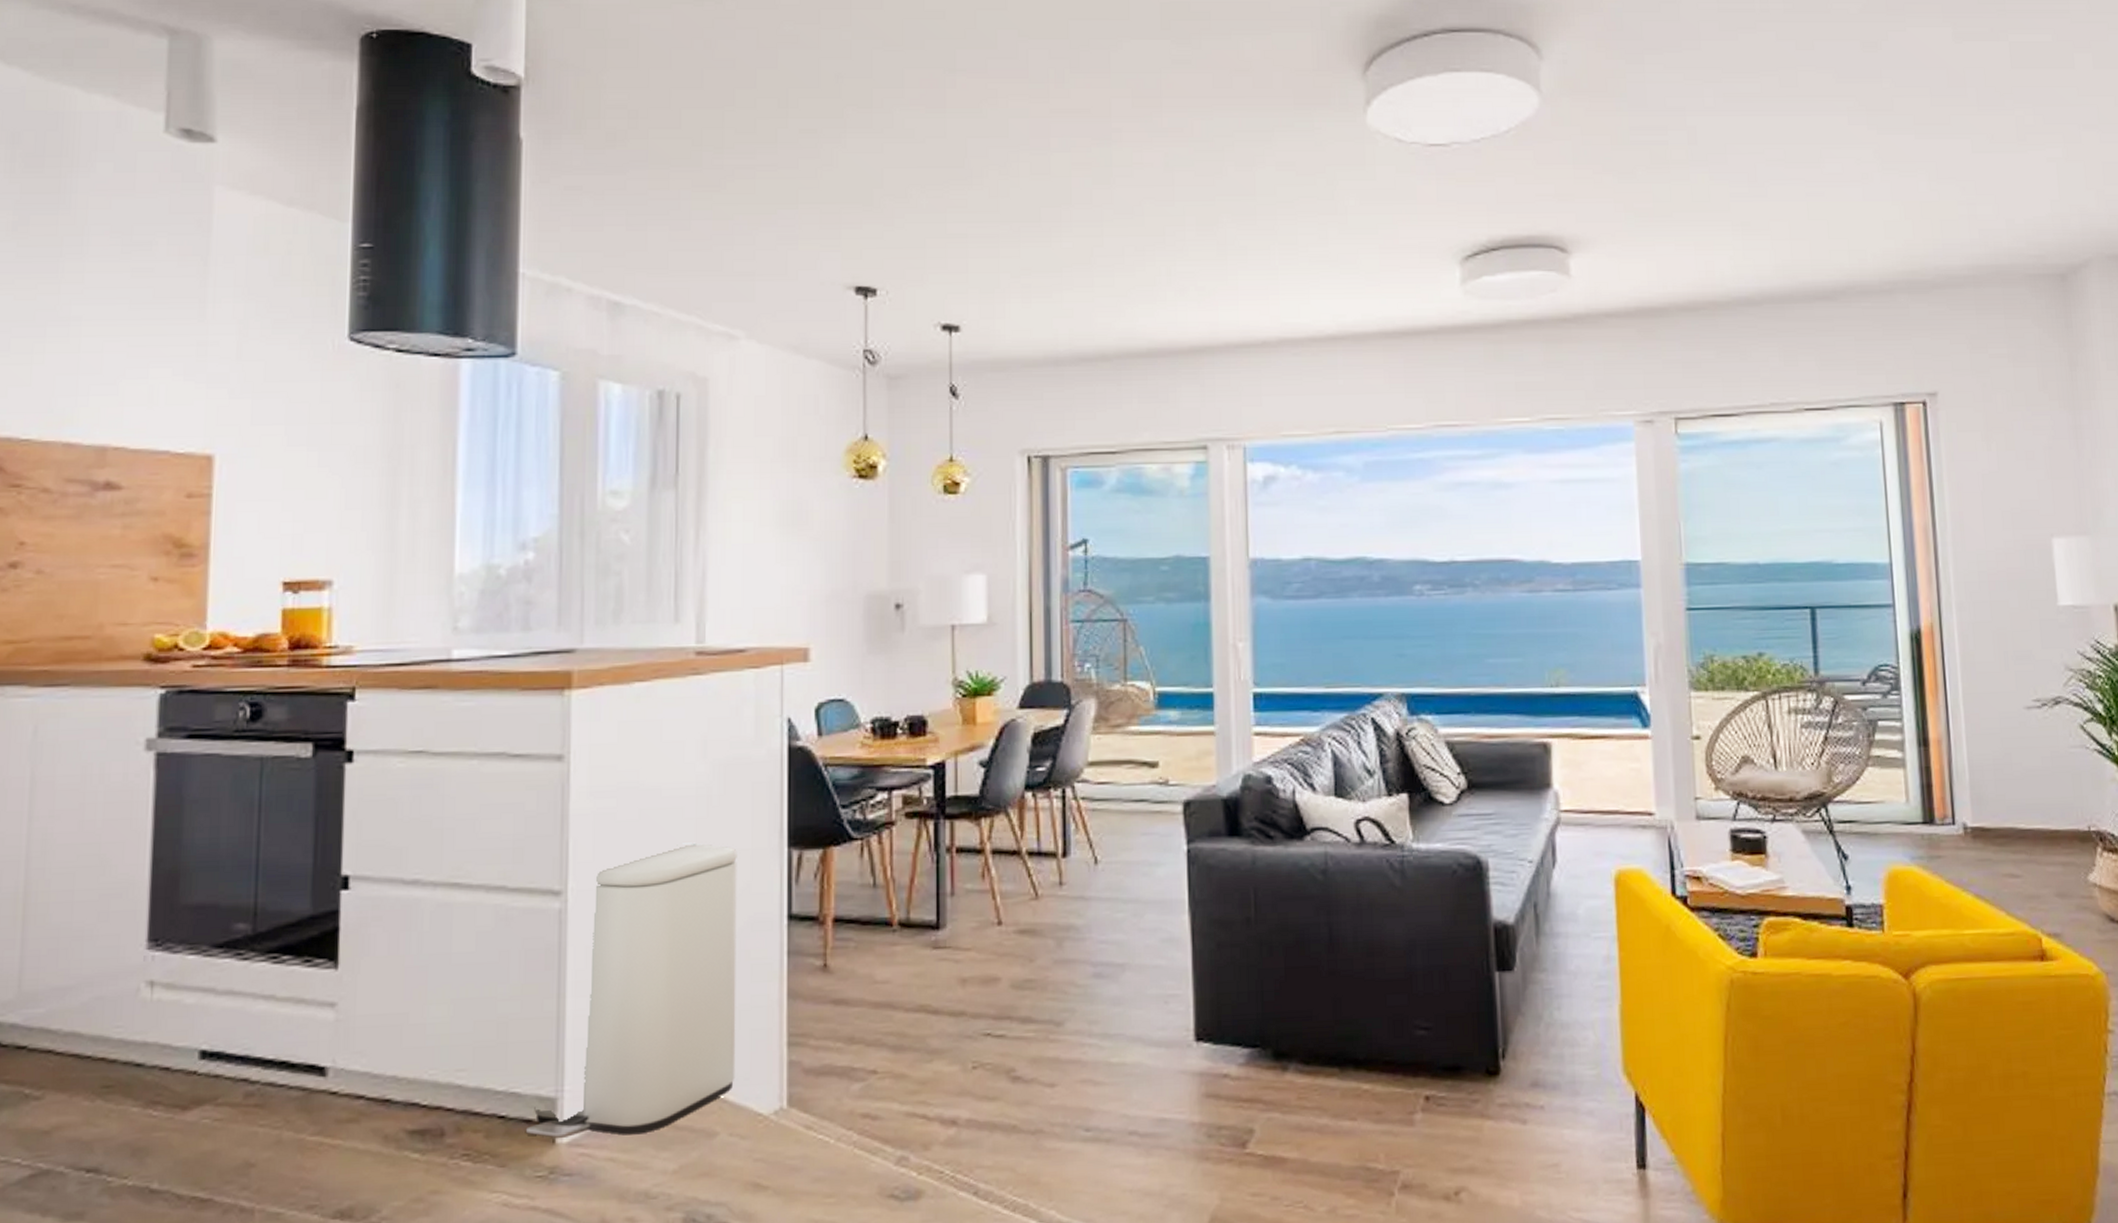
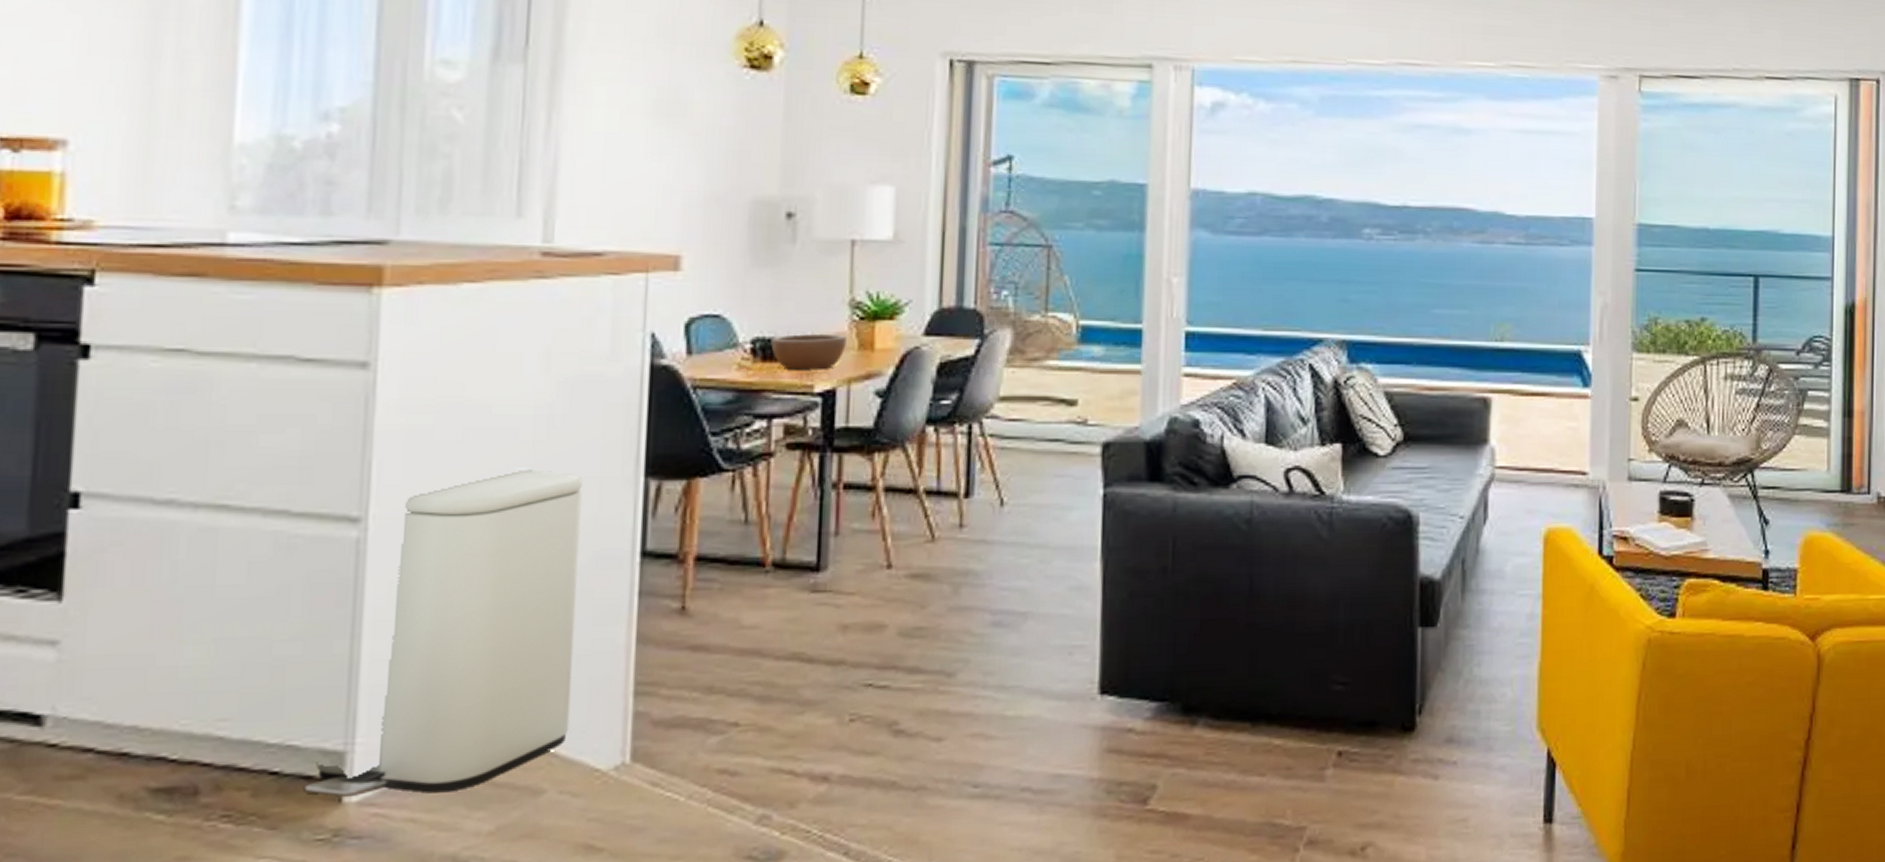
bowl: none [887,712,952,745] -> present [770,334,846,369]

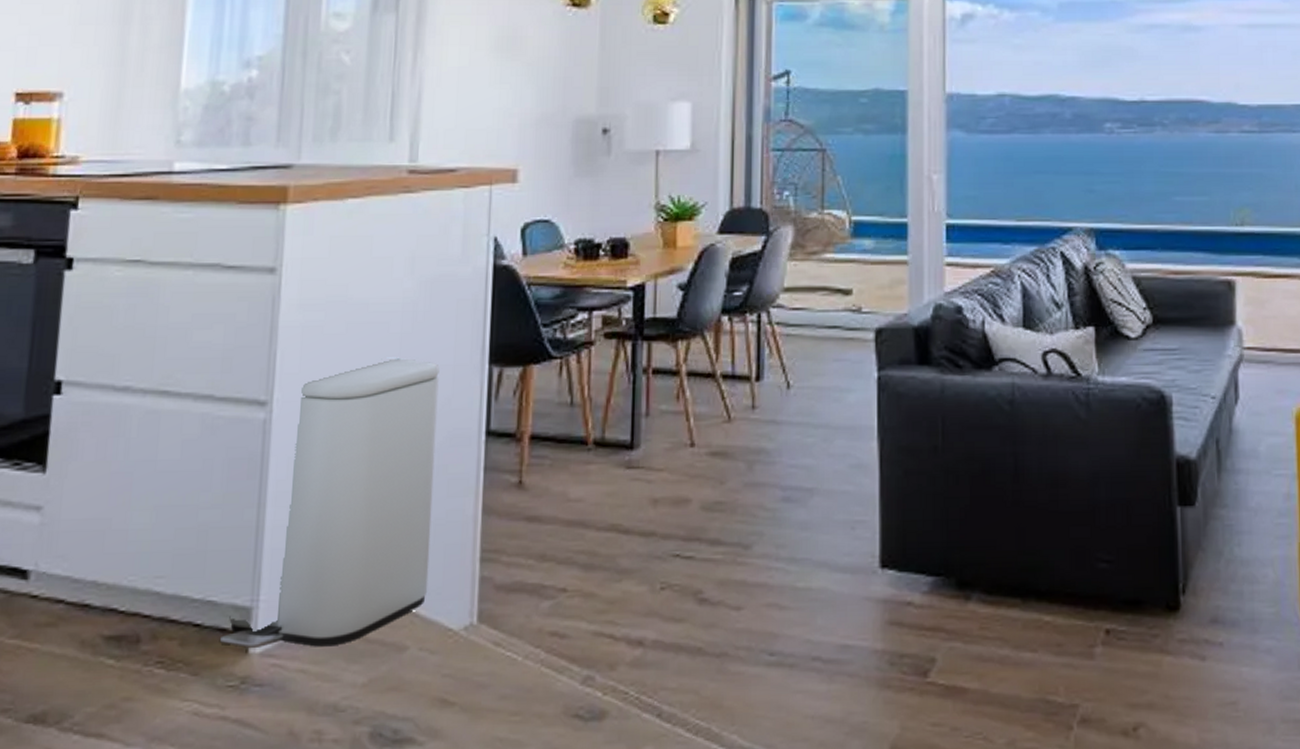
bowl: present [770,334,846,369] -> none [591,235,653,266]

